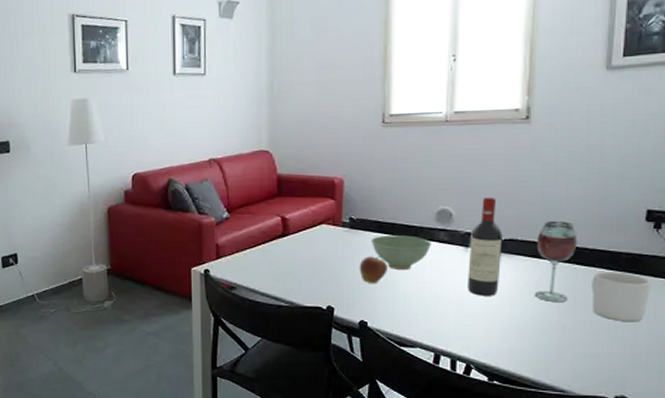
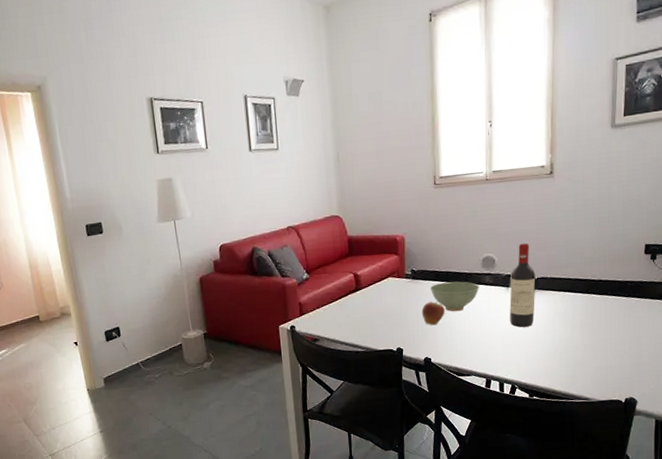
wineglass: present [534,220,578,301] -> none [562,258,594,327]
mug: present [591,272,651,321] -> none [605,297,650,338]

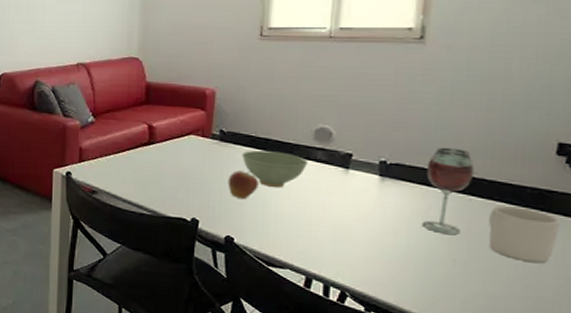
wine bottle: present [509,243,536,328] -> none [346,118,388,222]
wineglass: none [562,258,594,327] -> present [421,147,475,234]
mug: none [605,297,650,338] -> present [488,206,560,263]

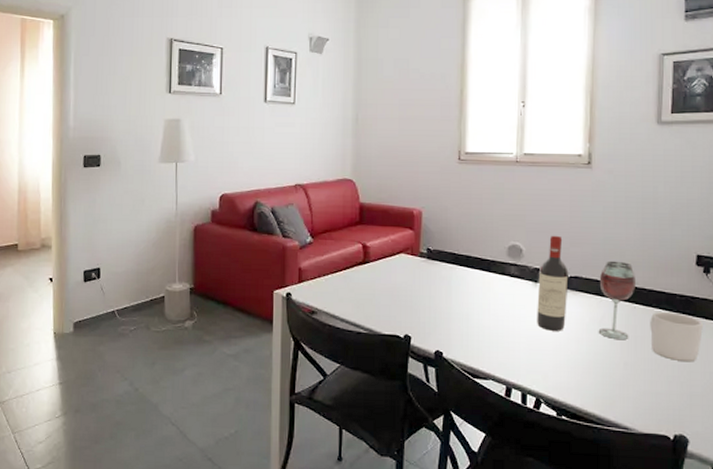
fruit: present [227,169,259,199] -> none [435,285,462,314]
bowl: present [241,150,309,187] -> none [446,266,504,301]
wine bottle: none [346,118,388,222] -> present [537,235,569,331]

